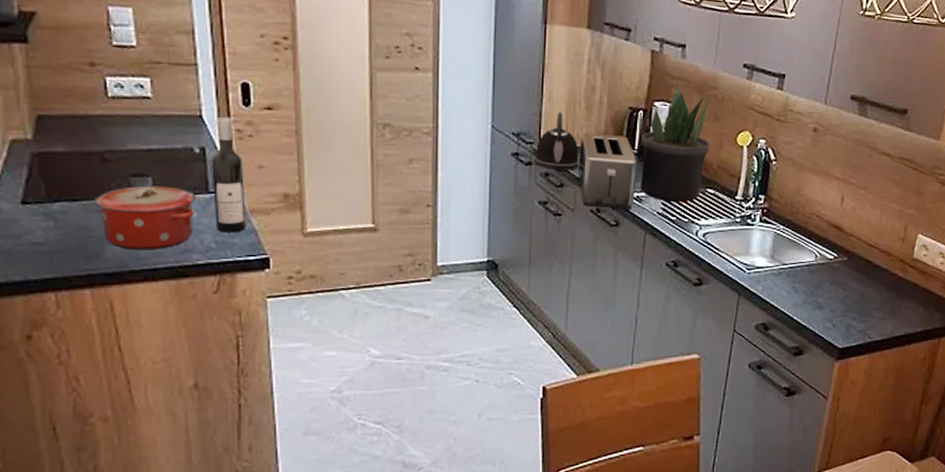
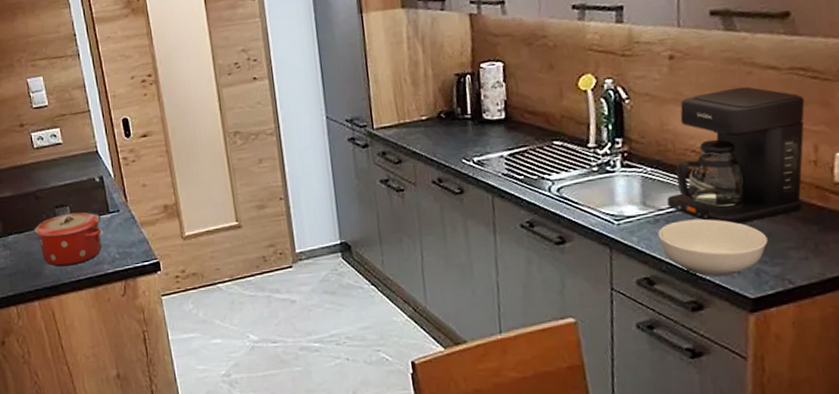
bottle: present [211,116,246,233] -> none [108,148,139,245]
kettle: present [534,112,579,170] -> none [369,92,414,149]
toaster: present [577,133,637,209] -> none [411,103,476,179]
planter: present [640,82,710,203] -> none [472,40,549,162]
bowl: none [779,276,859,328] -> present [658,219,768,278]
coffee maker: none [790,166,905,284] -> present [666,86,805,224]

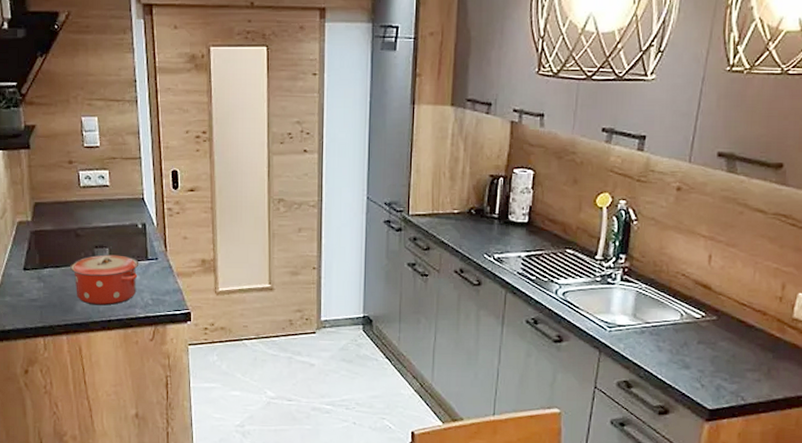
bowl: present [658,219,768,278] -> none [642,334,731,388]
coffee maker: present [666,86,805,224] -> none [653,224,782,344]

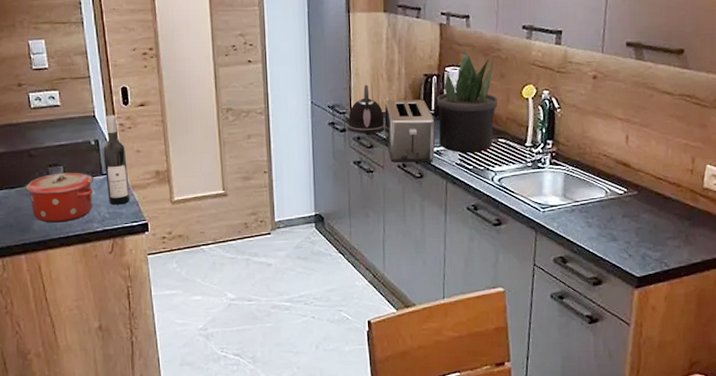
bottle: none [150,198,174,292] -> present [103,114,130,205]
kettle: none [404,182,444,235] -> present [347,85,385,134]
toaster: none [442,200,498,270] -> present [384,99,436,164]
planter: none [501,150,569,263] -> present [436,49,498,154]

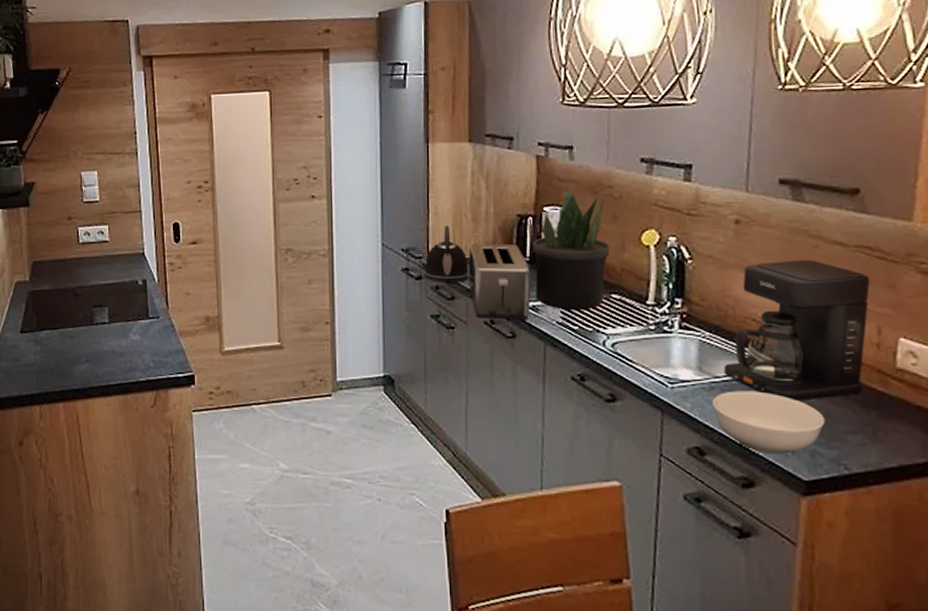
casserole: present [25,172,94,223] -> none [68,314,140,369]
bottle: present [103,114,130,205] -> none [151,252,176,353]
bowl: none [573,211,653,259] -> present [712,390,825,455]
coffee maker: none [581,106,688,216] -> present [723,259,871,401]

